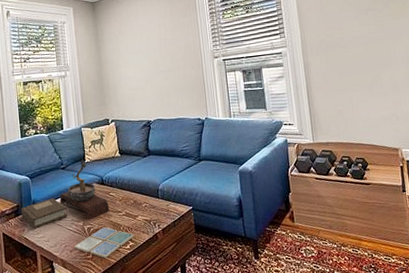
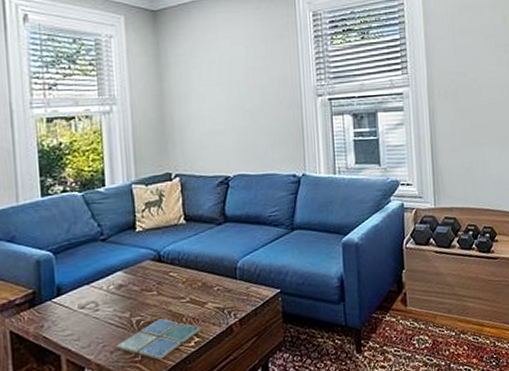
book: present [20,198,67,229] -> none [38,281,108,324]
bonsai tree: present [59,159,110,219] -> none [96,227,169,309]

